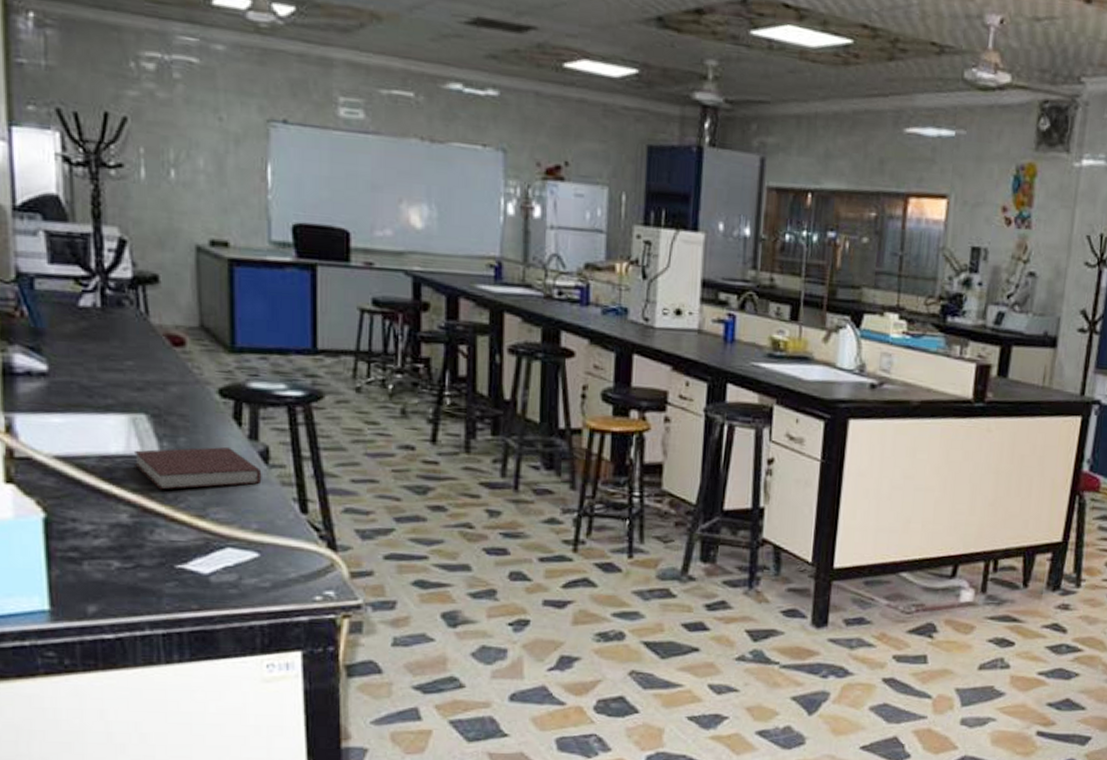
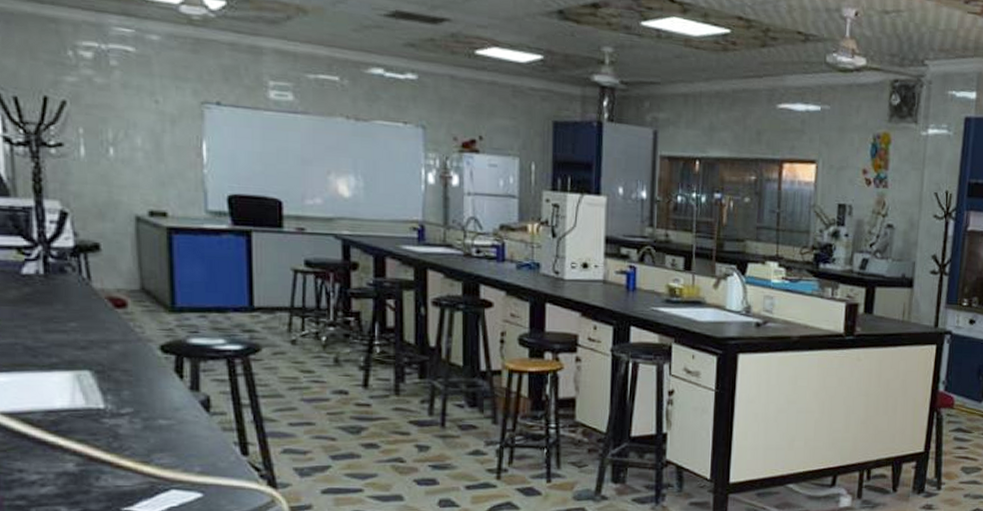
notebook: present [133,447,262,490] -> none [78,398,204,440]

